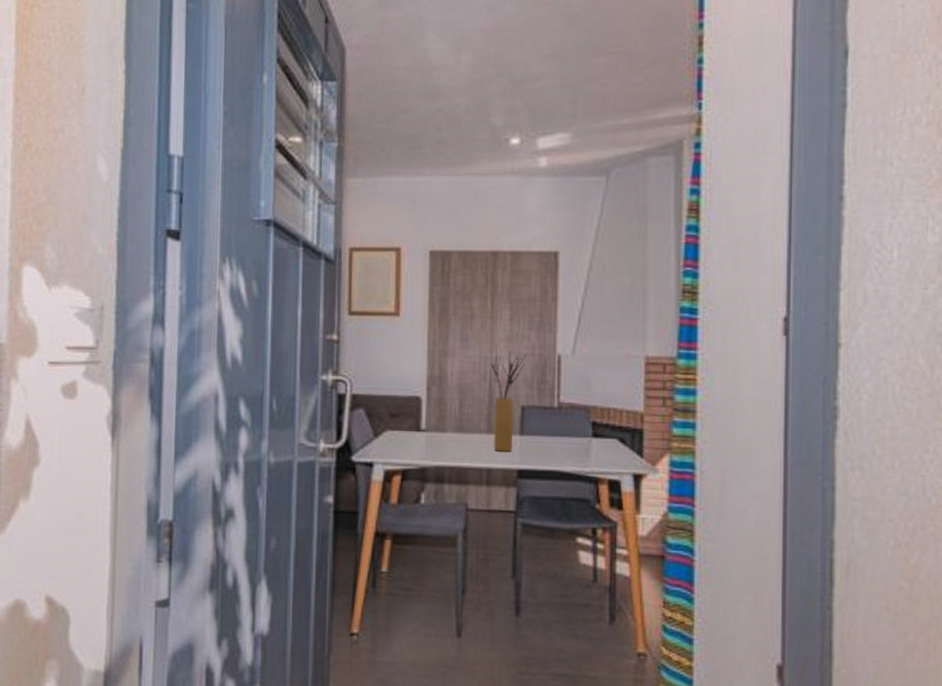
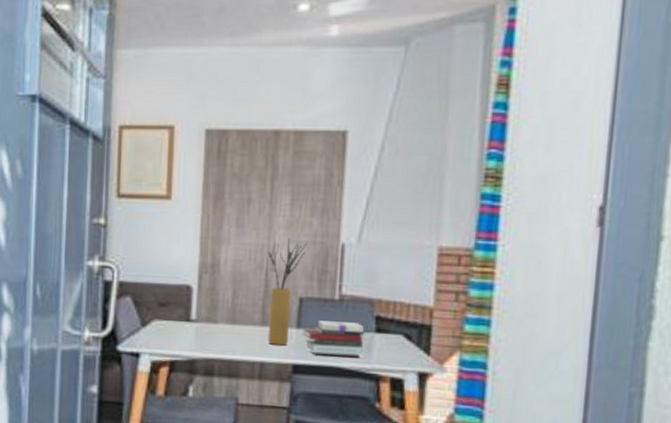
books: none [525,427,584,462] -> present [302,320,365,358]

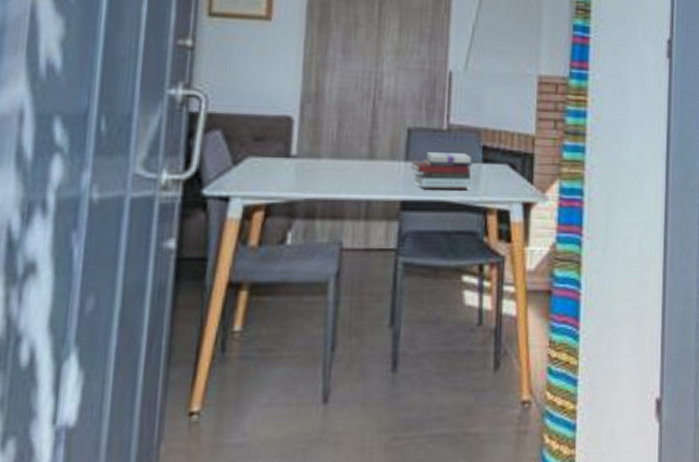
vase: present [268,238,307,346] -> none [375,65,415,180]

